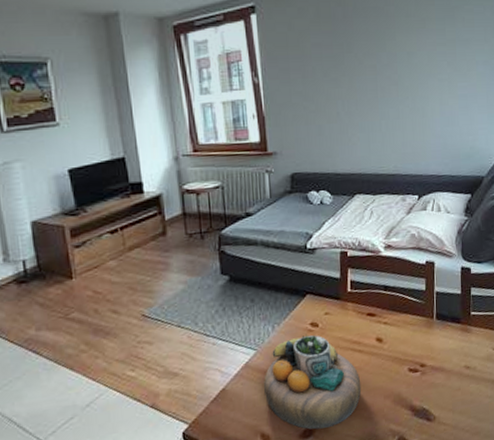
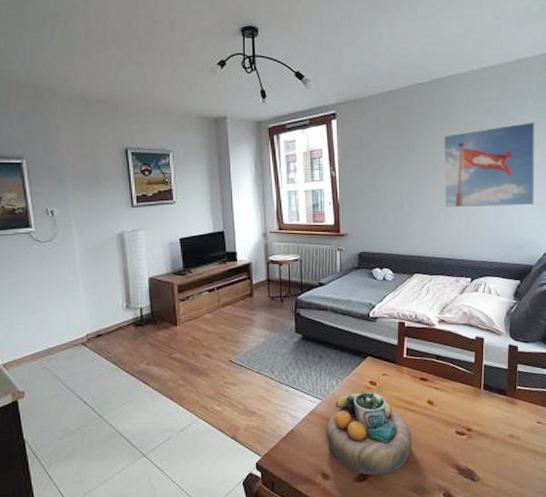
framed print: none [381,12,483,116] -> present [443,122,535,208]

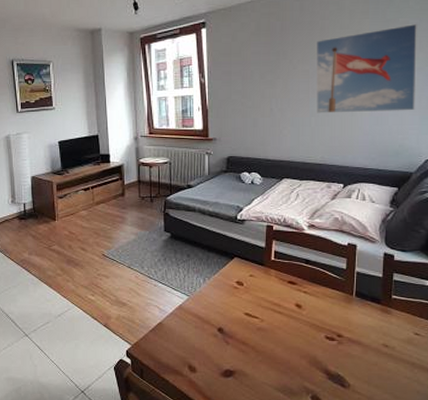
decorative bowl: present [327,390,412,475] -> none [194,290,279,372]

